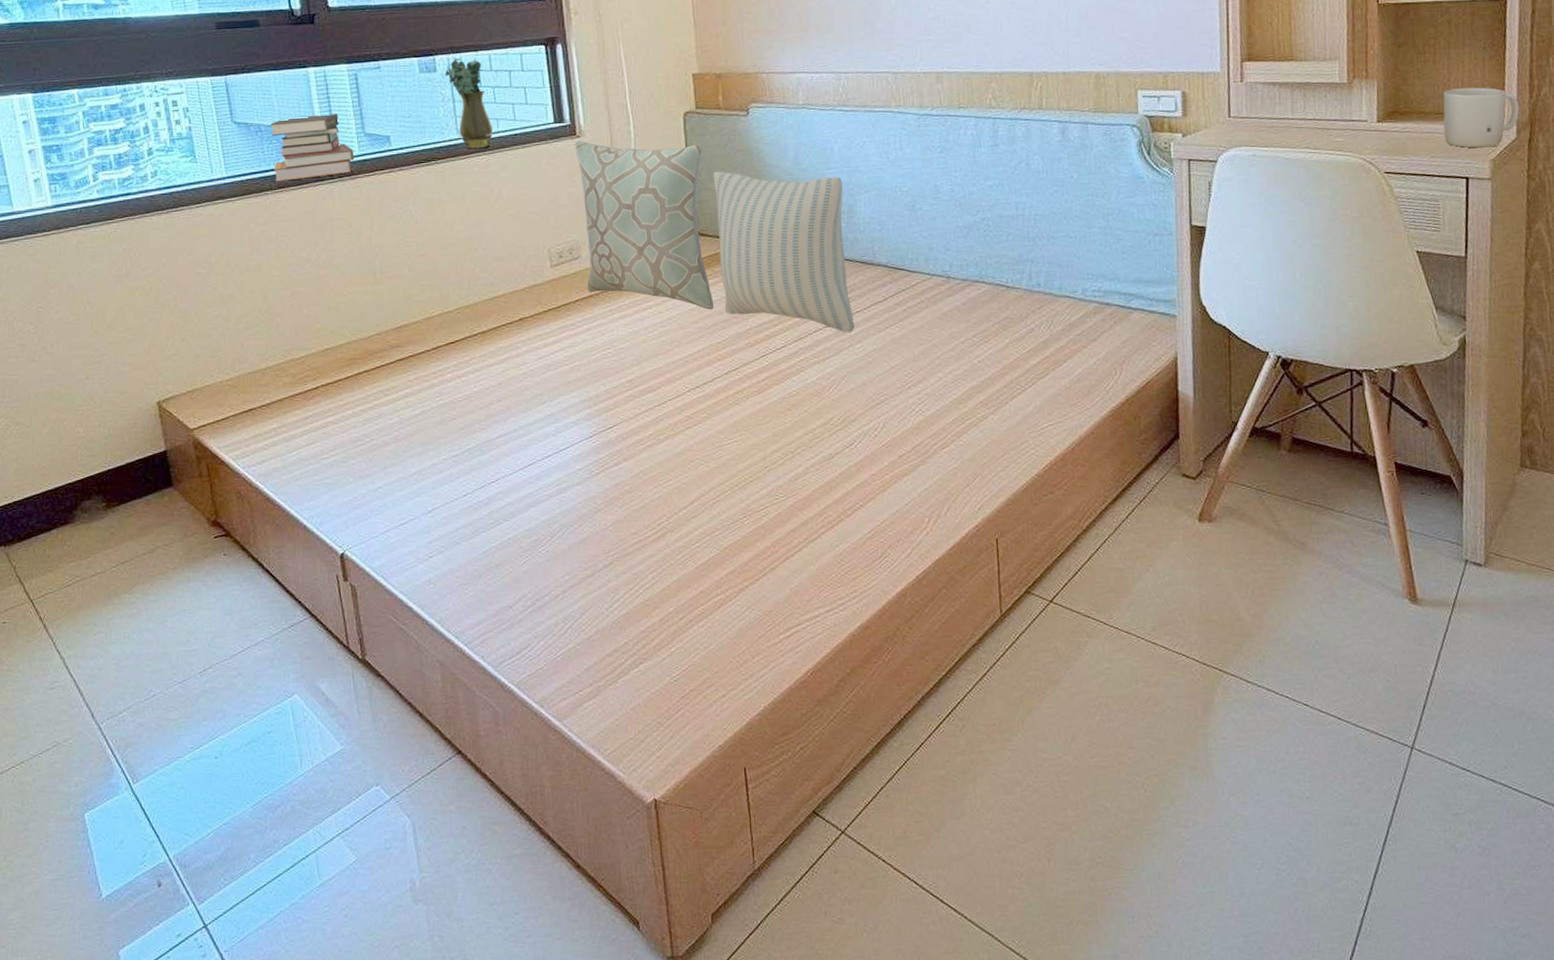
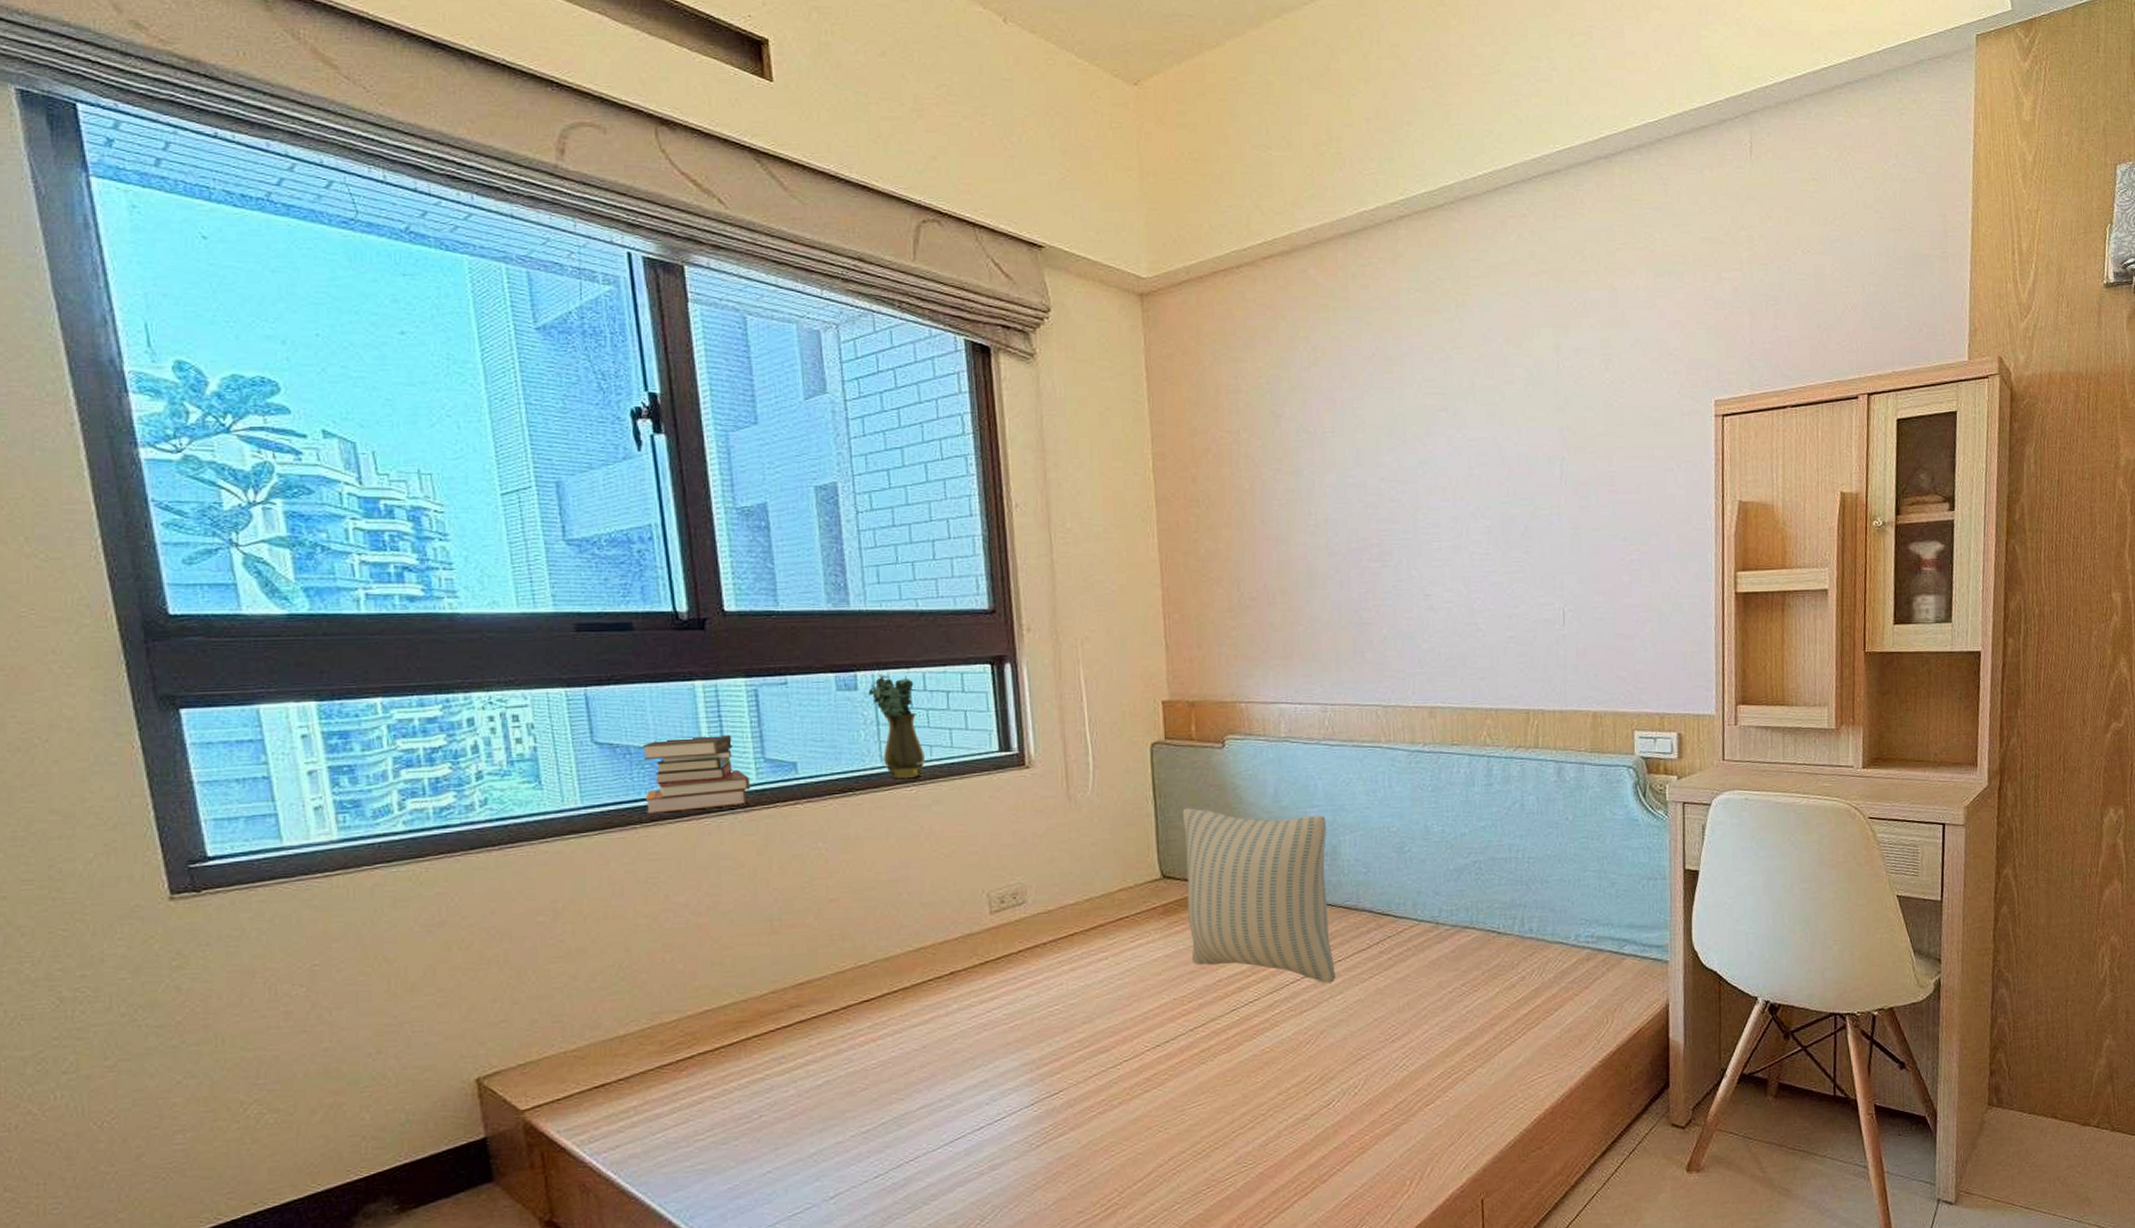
pillow: present [575,140,713,310] -> none [1023,771,1179,960]
mug: present [1442,87,1519,148] -> none [1922,736,1991,795]

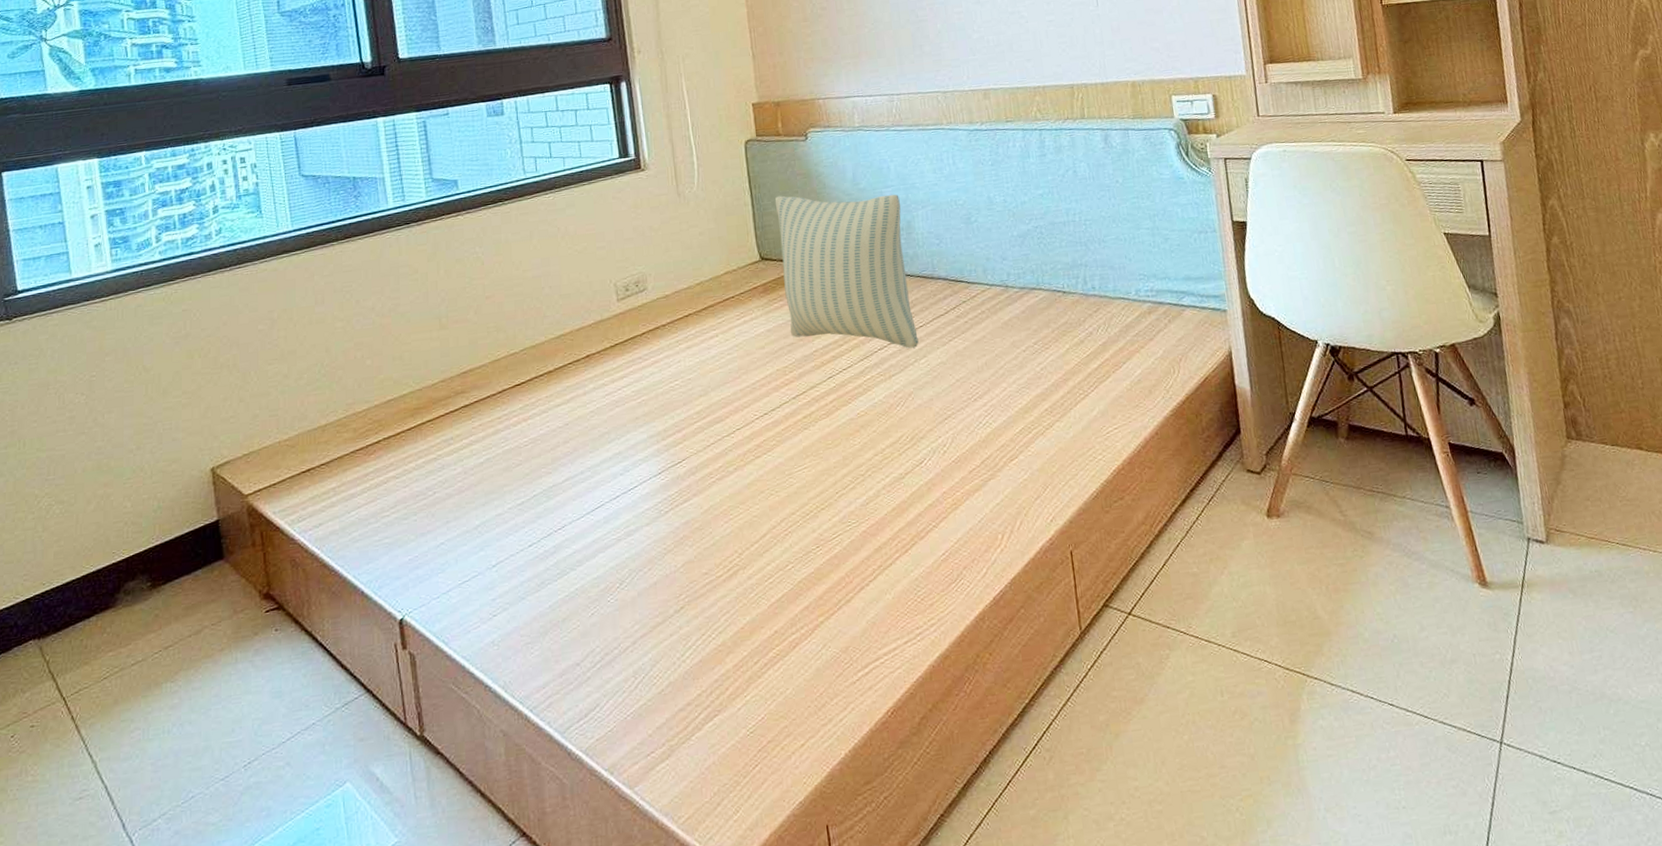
books: present [643,735,751,814] -> none [338,161,422,232]
vase: present [868,673,925,779] -> none [512,99,559,189]

